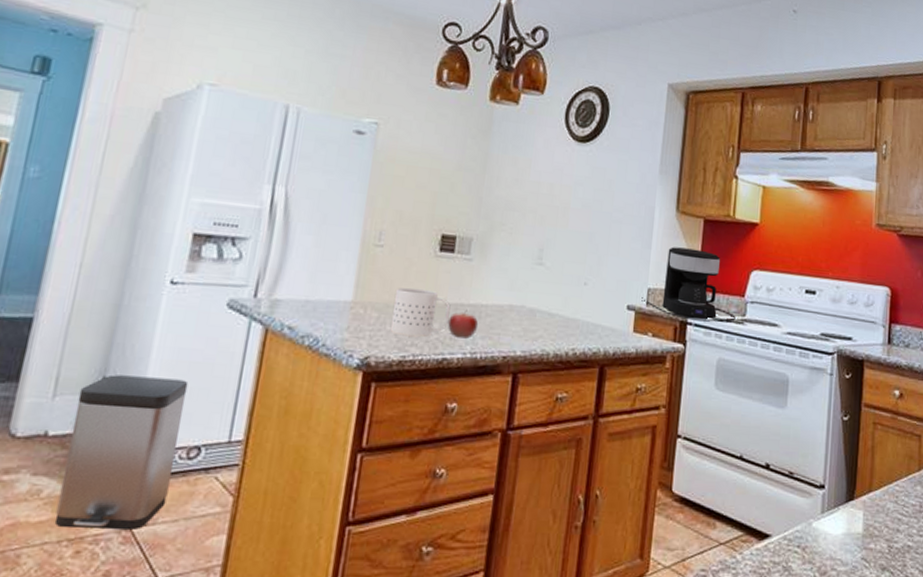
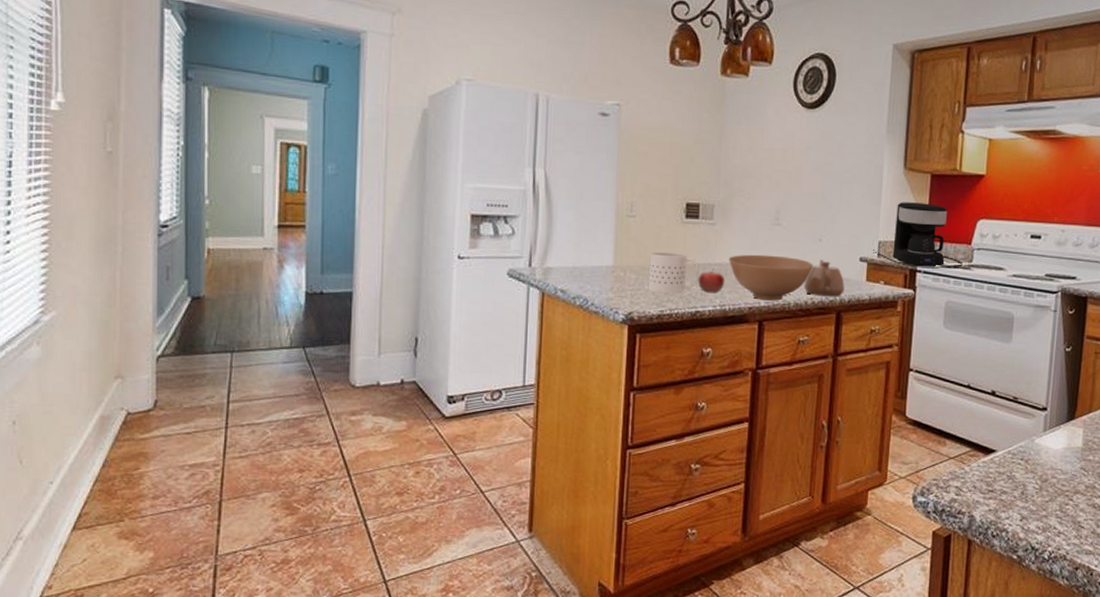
pedal bin: present [54,375,189,529] -> none [396,335,484,455]
bowl: none [484,295,577,351] -> present [729,254,814,301]
teapot: none [565,306,610,349] -> present [803,260,845,297]

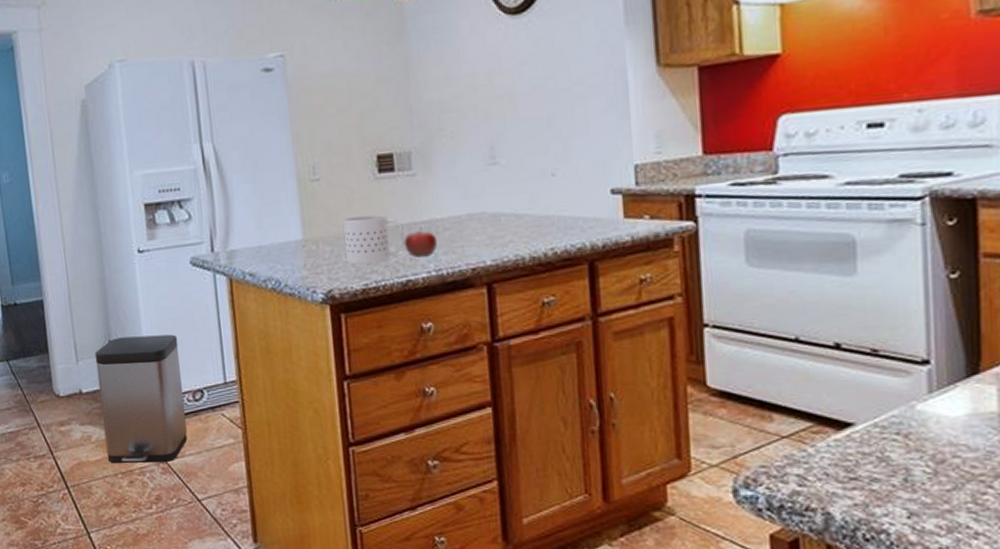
pedal bin: none [396,335,484,455] -> present [94,334,188,463]
bowl: present [729,254,814,301] -> none [438,201,549,259]
teapot: present [803,260,845,297] -> none [539,199,596,246]
coffee maker: present [873,202,963,269] -> none [628,105,764,192]

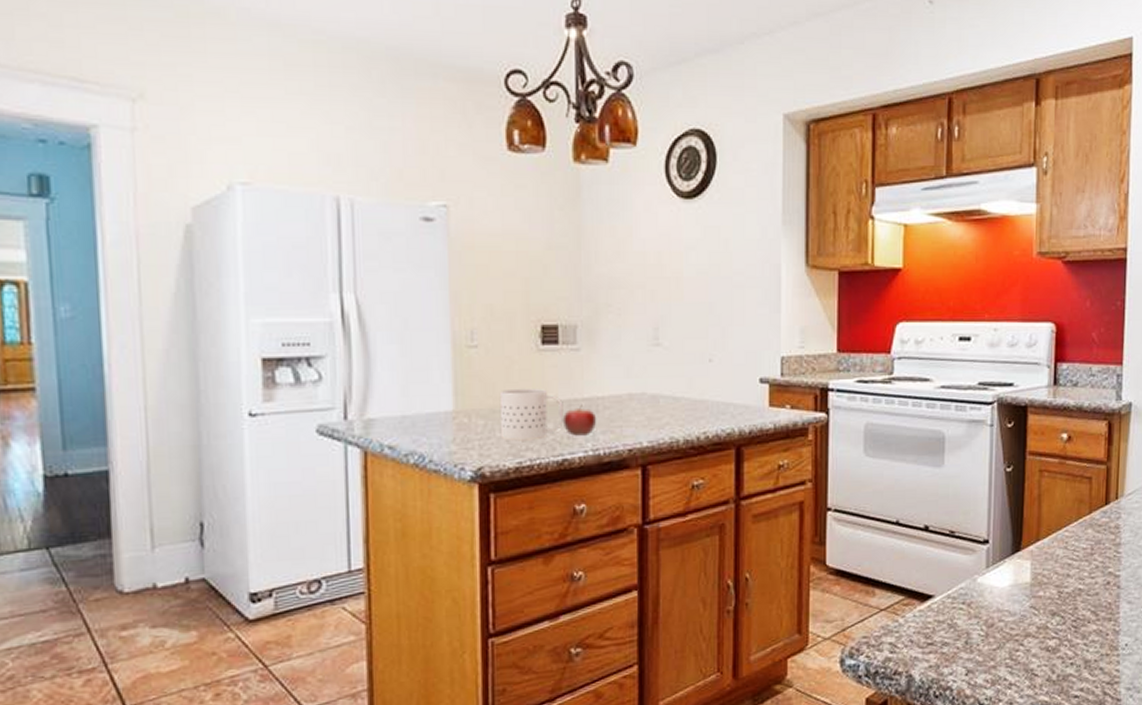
pedal bin: present [94,334,188,463] -> none [179,515,297,673]

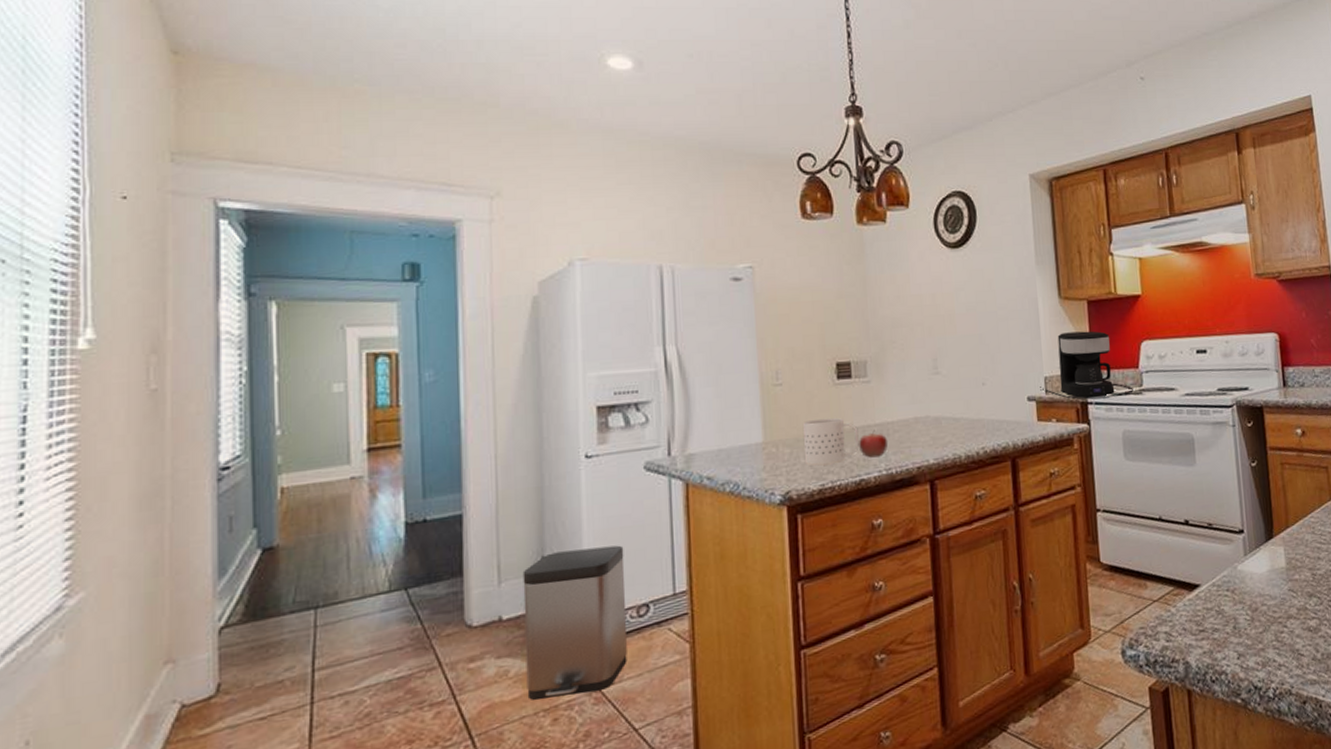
pedal bin: none [179,515,297,673] -> present [522,545,627,700]
coffee maker: none [775,307,882,386] -> present [1040,331,1134,400]

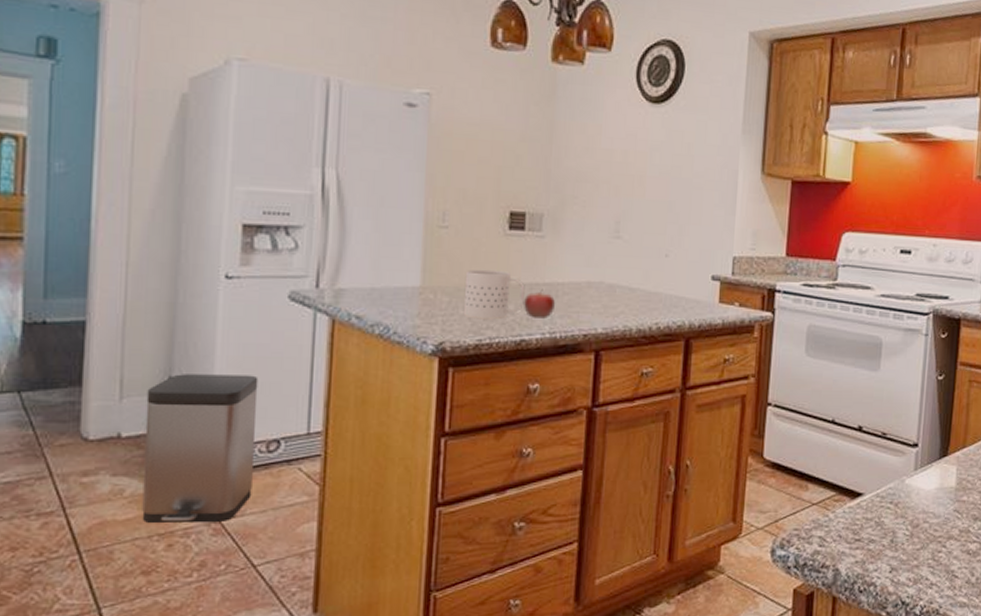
coffee maker: present [1040,331,1134,400] -> none [727,212,826,289]

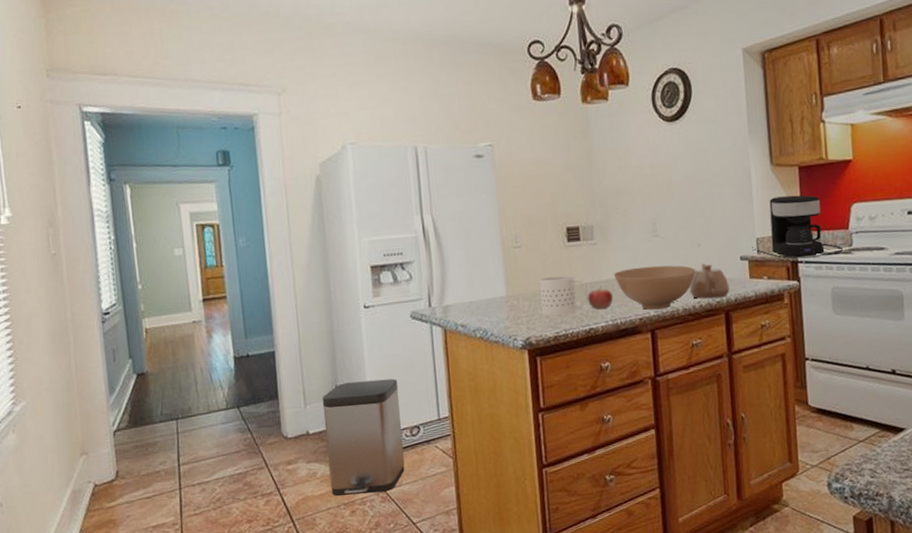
bowl: none [560,272,659,327] -> present [614,265,696,311]
teapot: none [647,278,695,322] -> present [689,264,730,300]
coffee maker: none [727,212,826,289] -> present [752,195,843,259]

